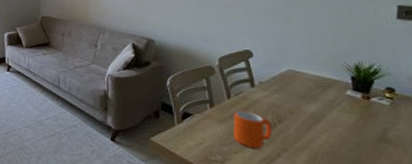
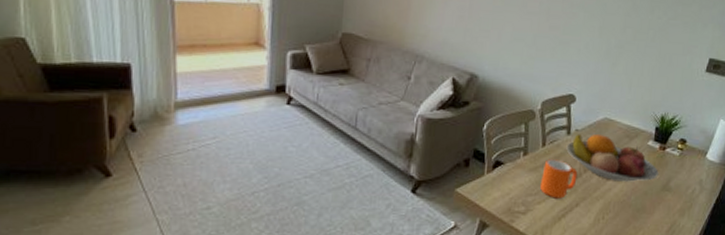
fruit bowl: none [253,86,369,133] -> present [566,134,659,182]

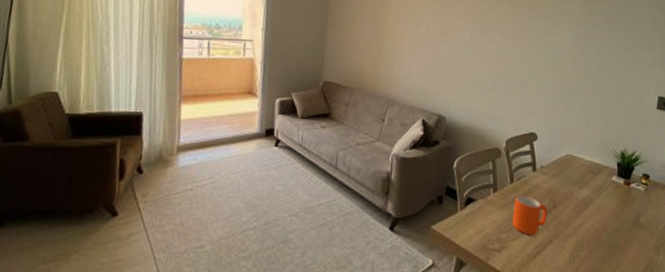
fruit bowl: present [566,134,659,182] -> none [534,170,627,218]

